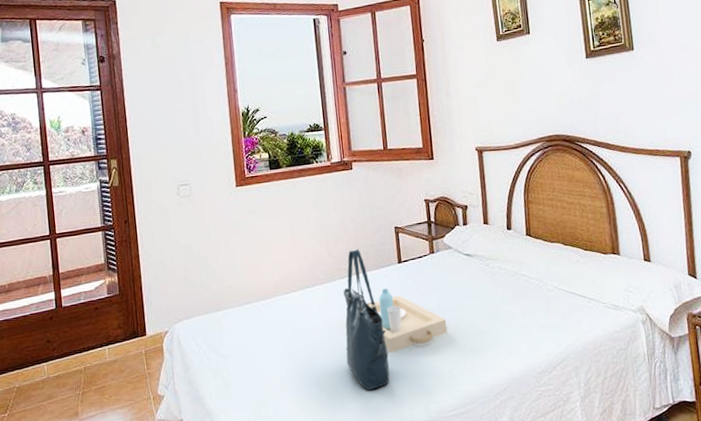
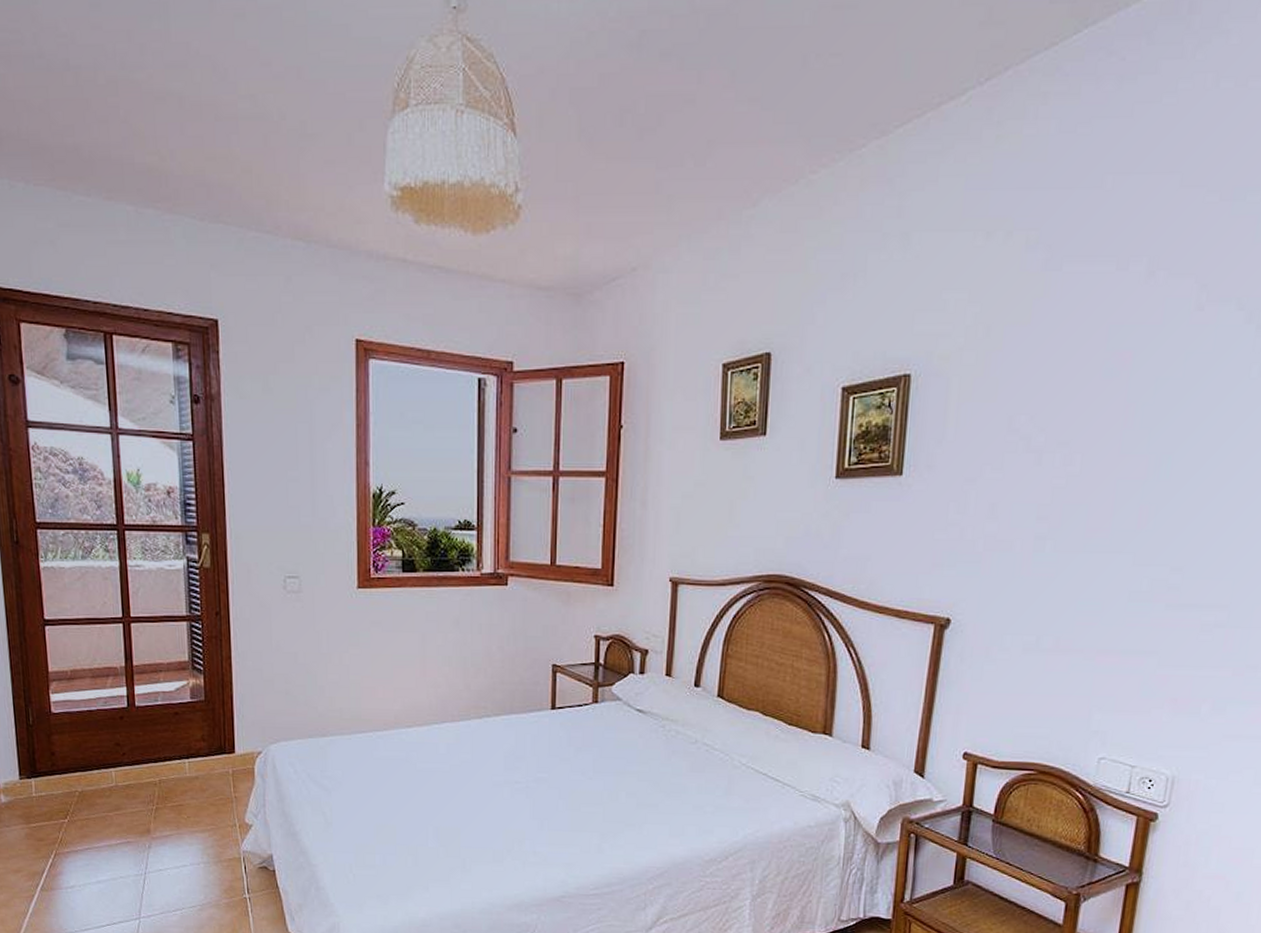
tote bag: present [343,249,390,390] -> none [474,685,526,852]
serving tray: present [367,288,448,353] -> none [507,737,602,813]

